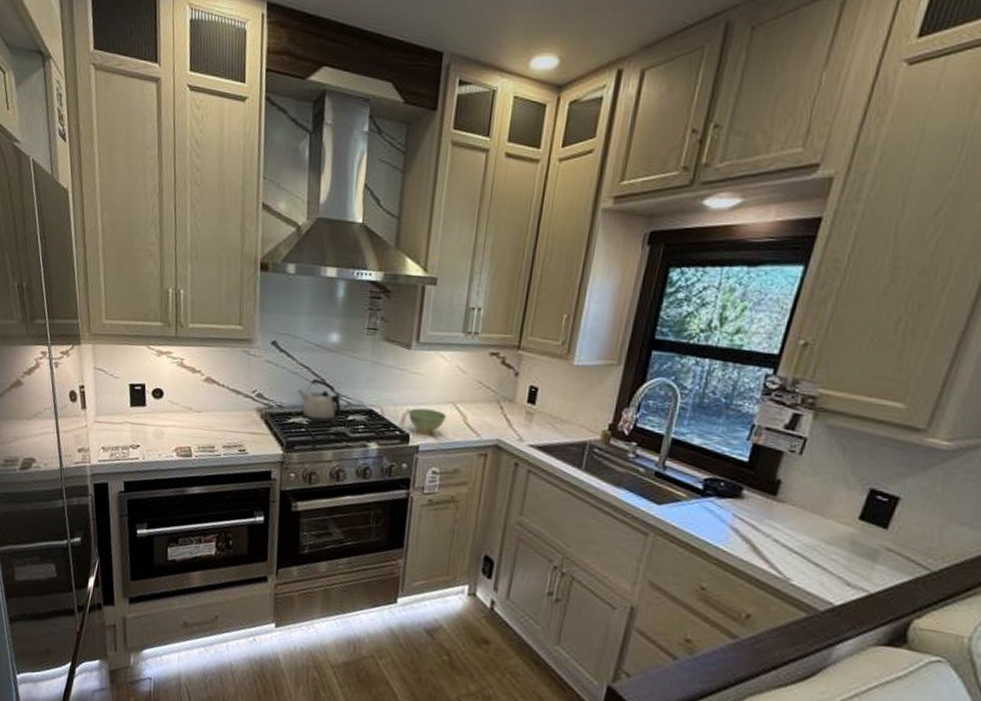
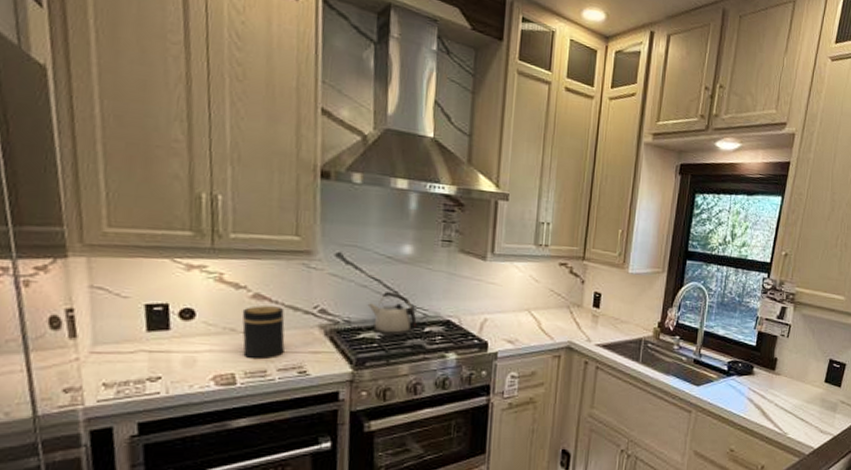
cylinder: none [197,388,229,437] -> present [242,305,285,360]
bowl: present [408,408,446,435] -> none [485,316,522,342]

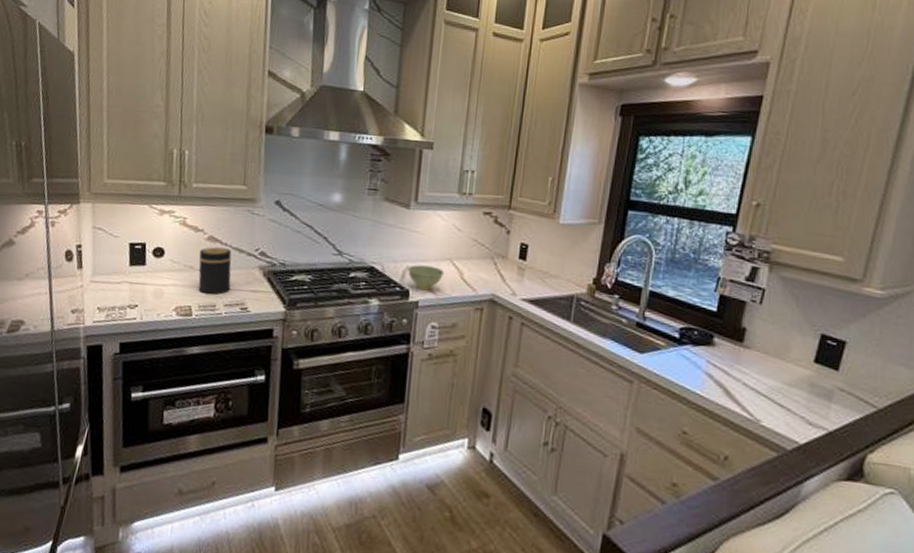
kettle: present [367,292,417,338] -> none [300,237,343,281]
bowl: none [485,316,522,342] -> present [407,265,444,291]

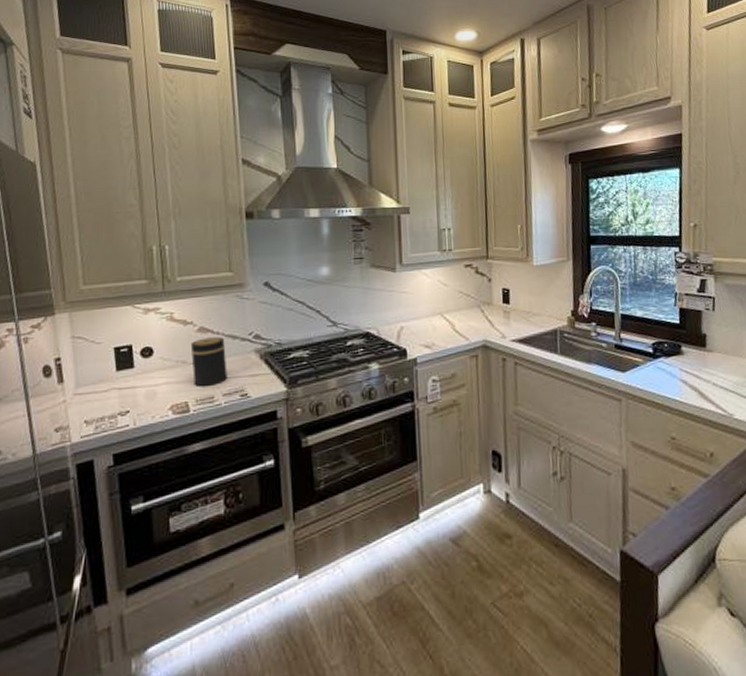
bowl: present [407,265,444,291] -> none [402,323,436,347]

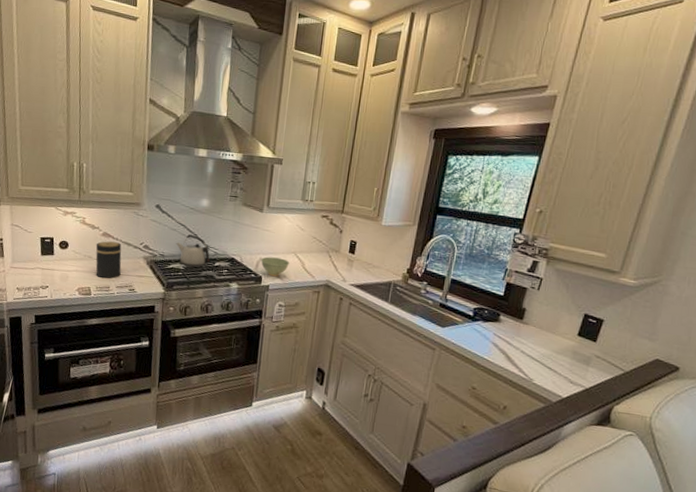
kettle: none [294,312,340,355] -> present [176,234,210,269]
bowl: none [402,323,436,347] -> present [261,257,289,277]

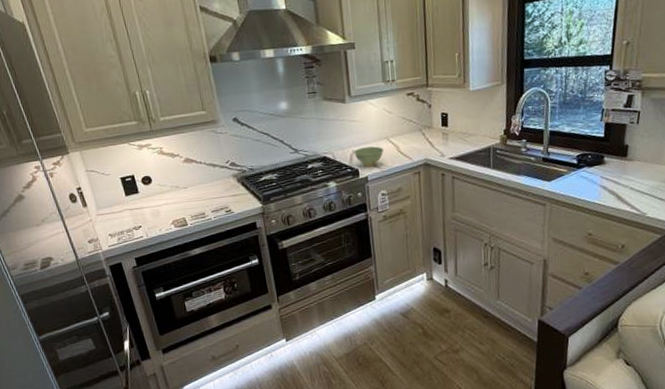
cylinder: present [95,241,122,279] -> none [180,165,213,206]
kettle: present [176,234,210,269] -> none [263,141,302,177]

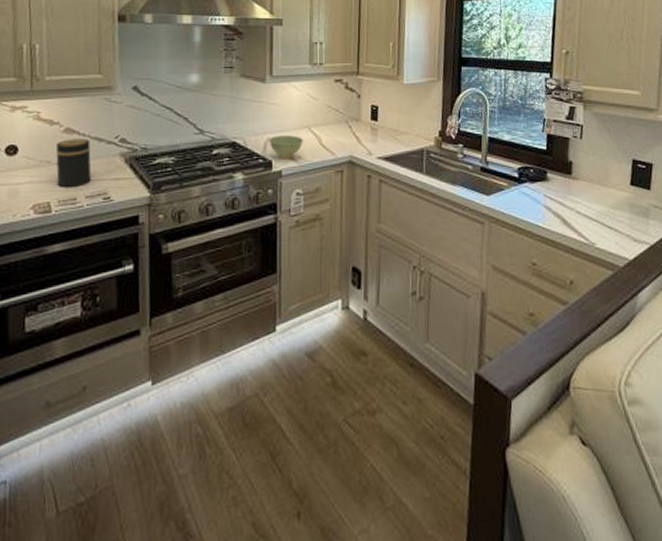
cylinder: none [180,165,213,206] -> present [55,139,92,188]

